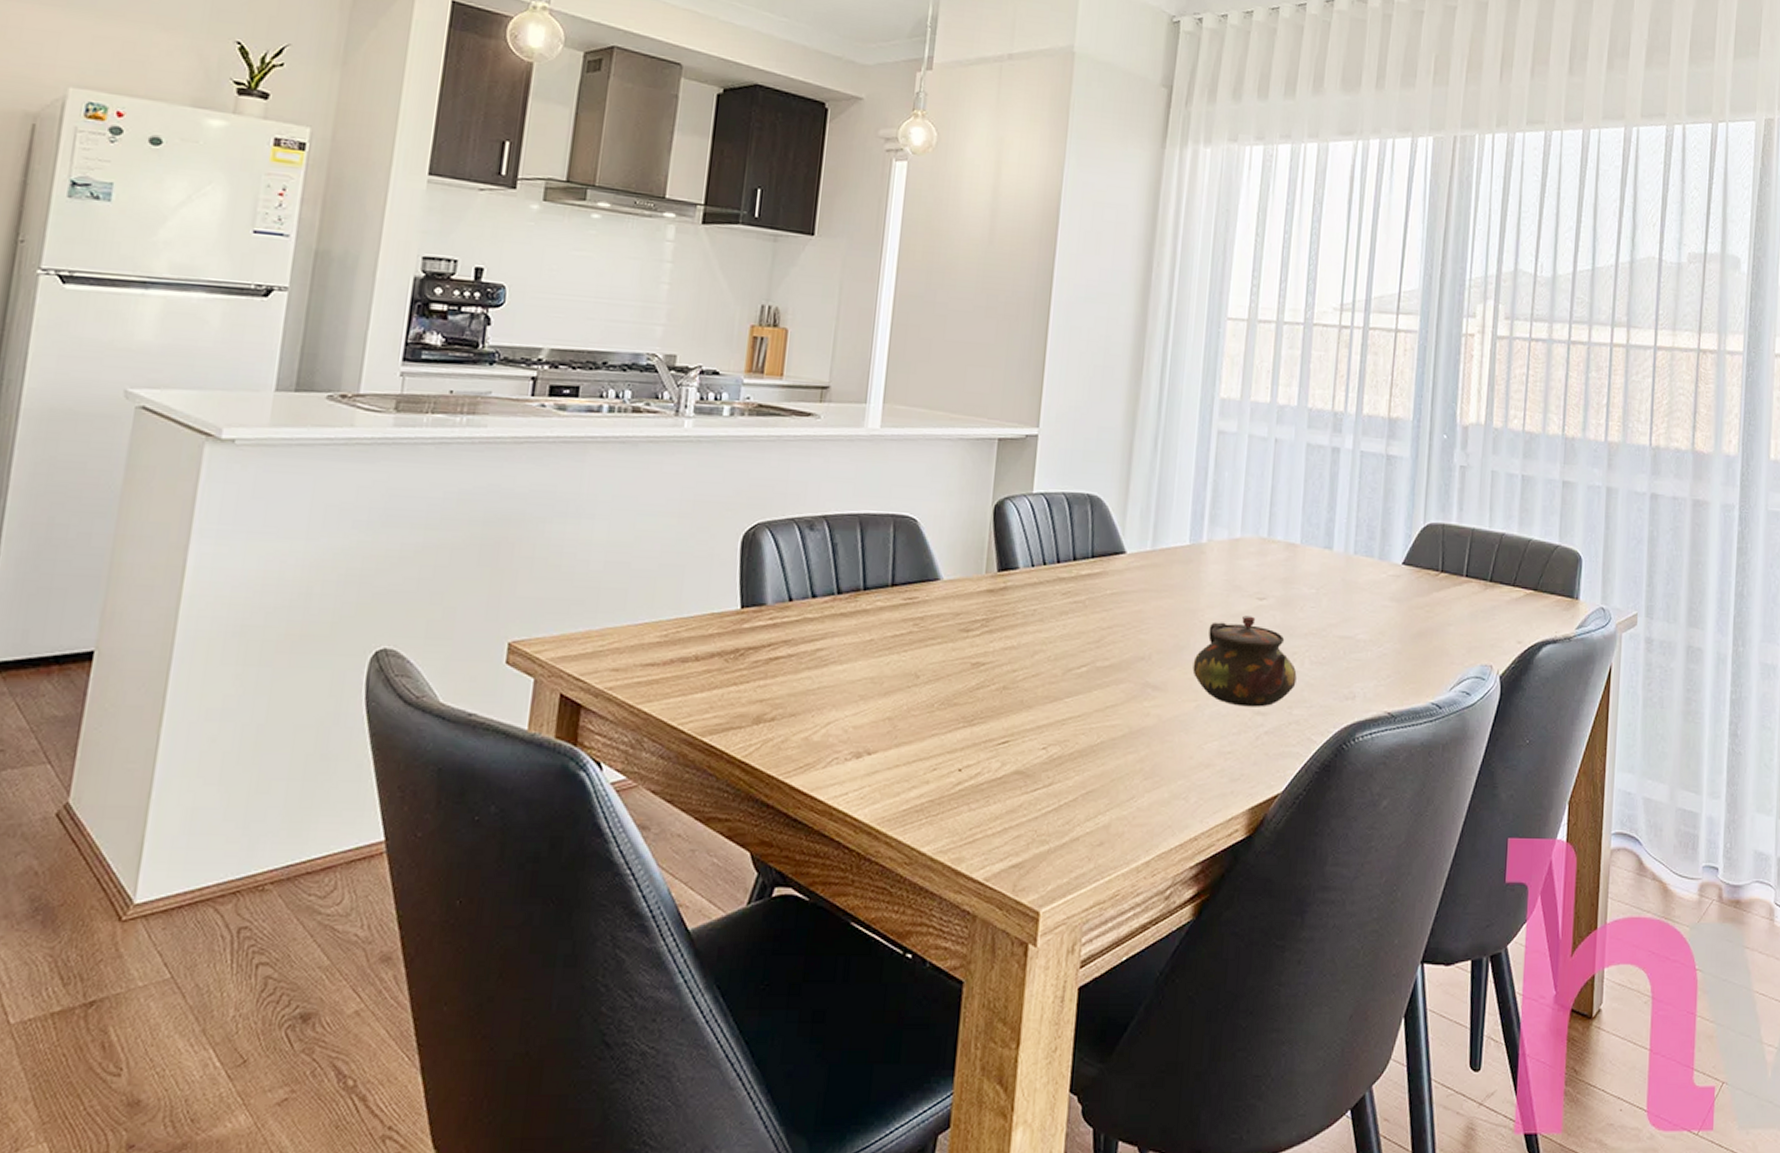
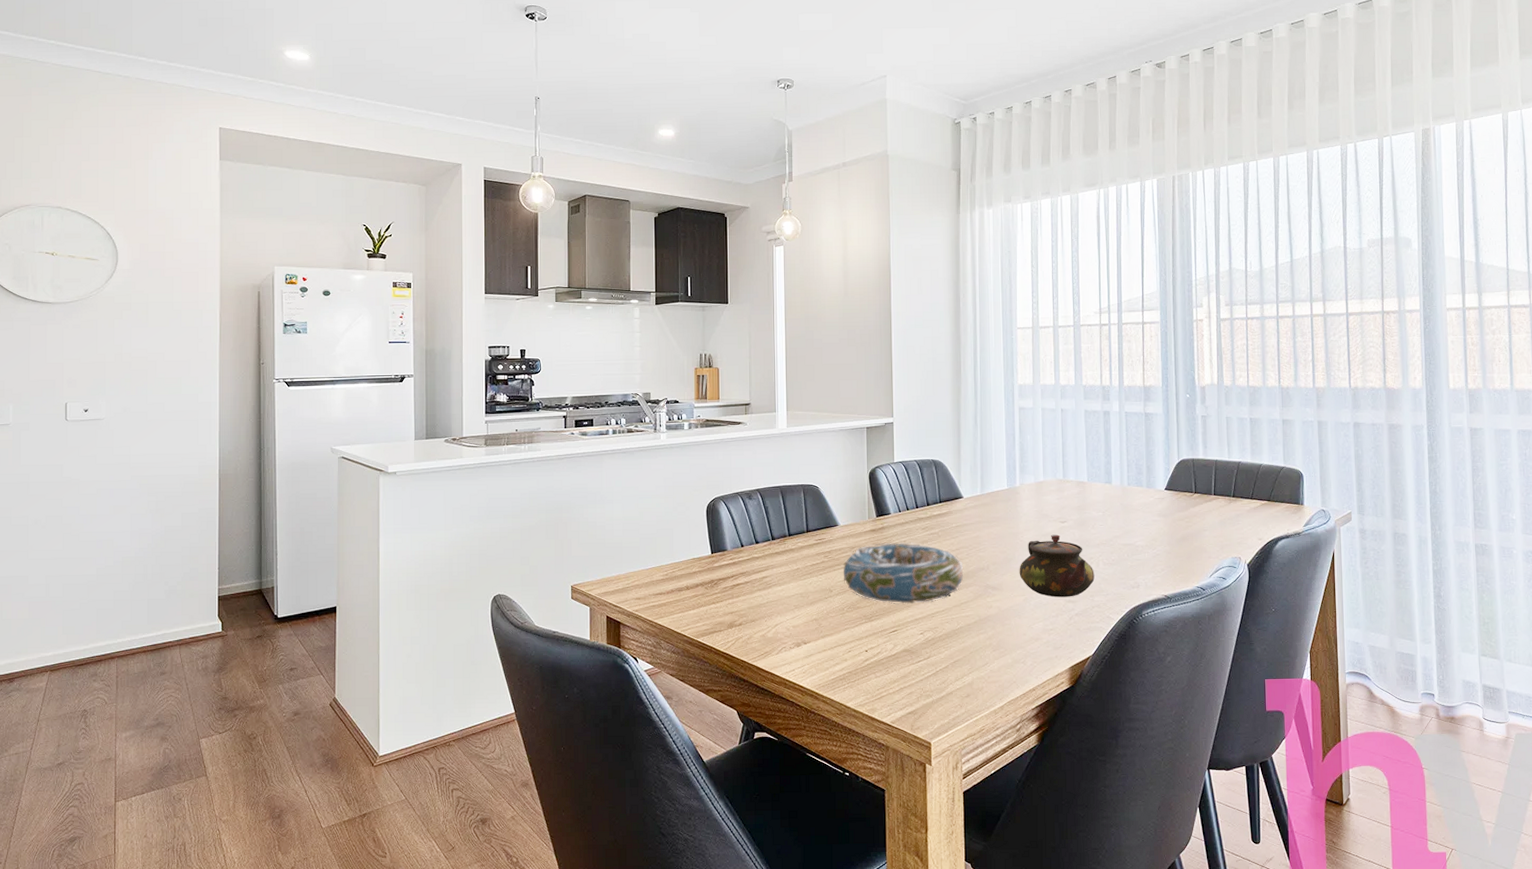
decorative bowl: none [938,610,1115,703] -> present [842,543,964,604]

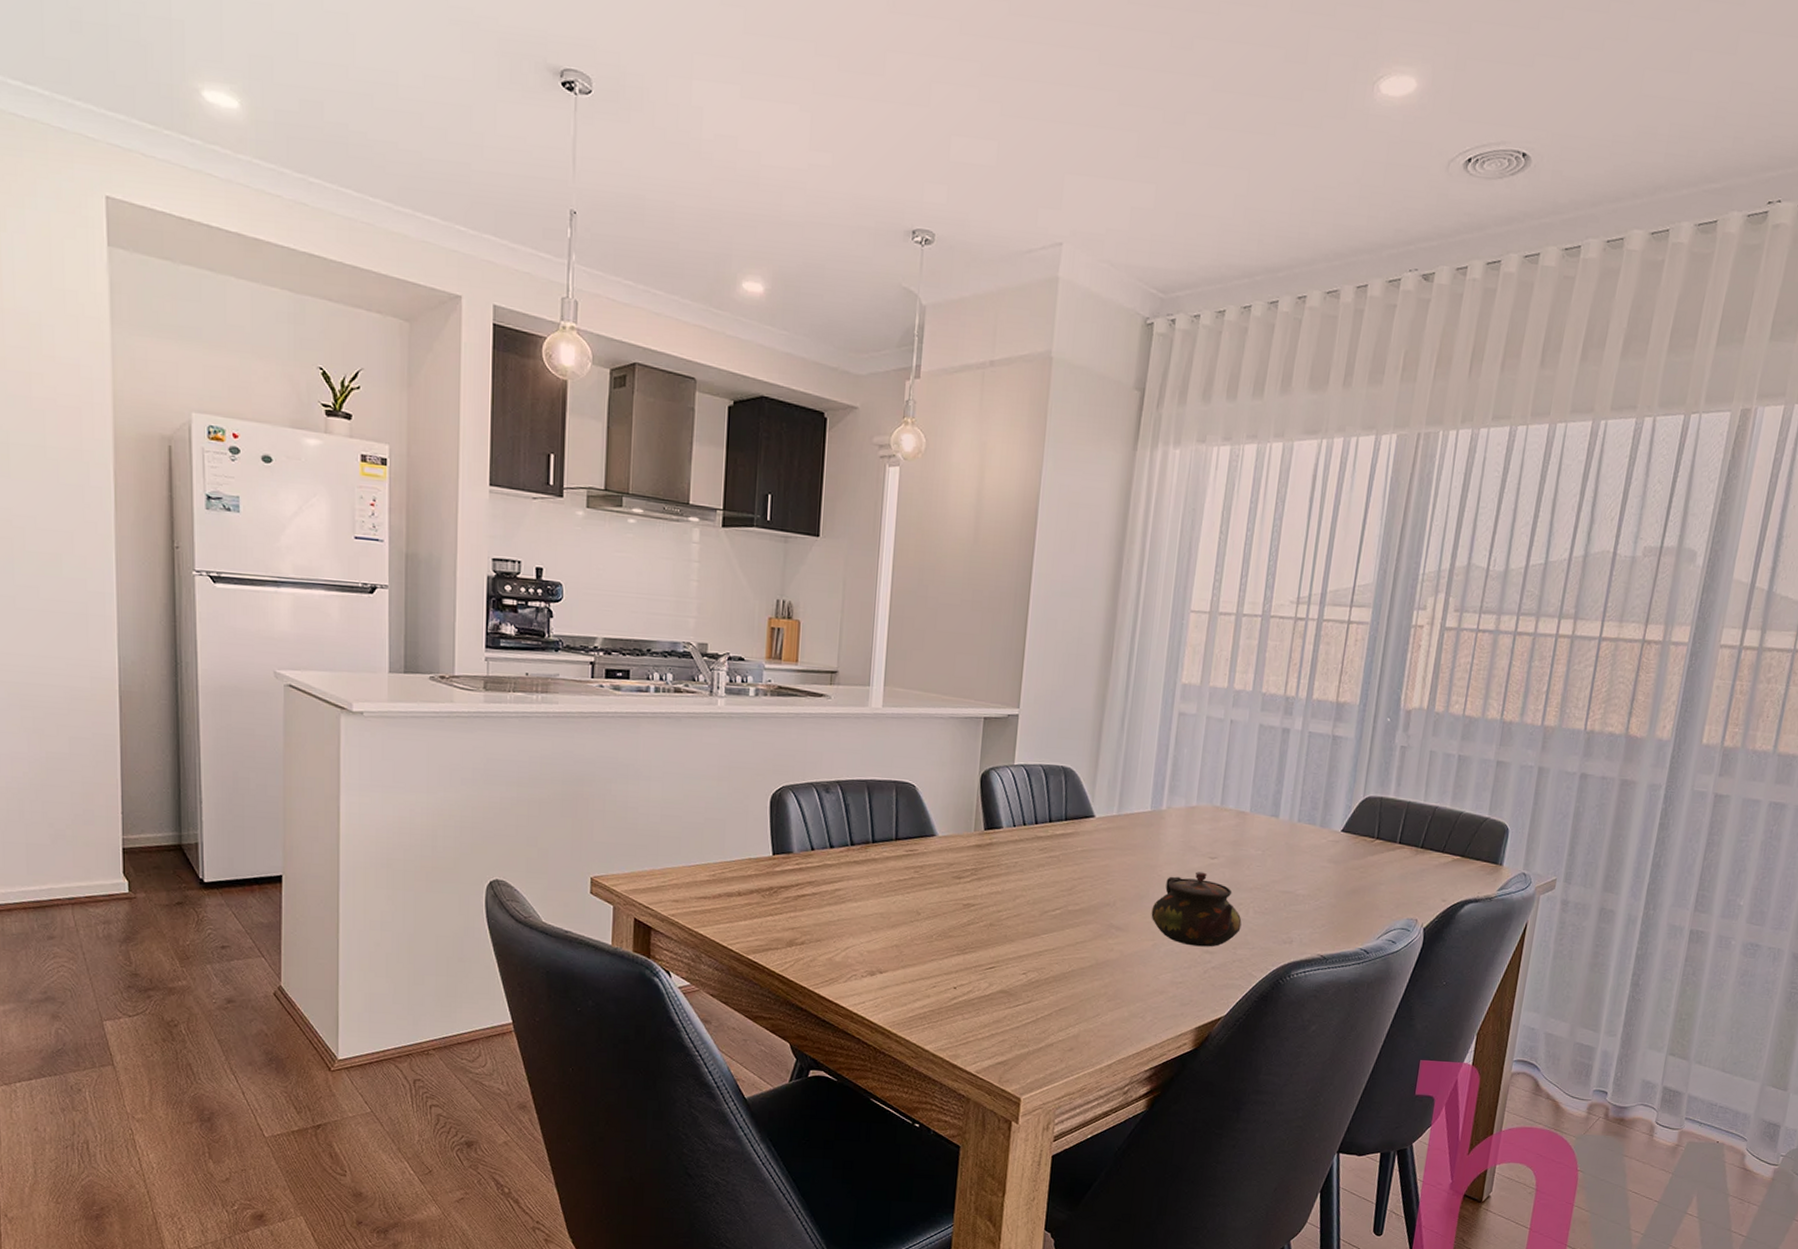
decorative bowl: present [842,543,964,604] -> none [936,862,1084,938]

